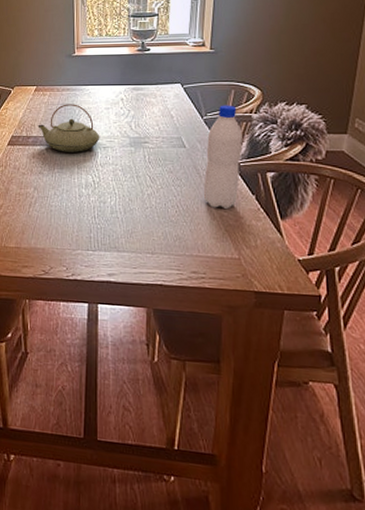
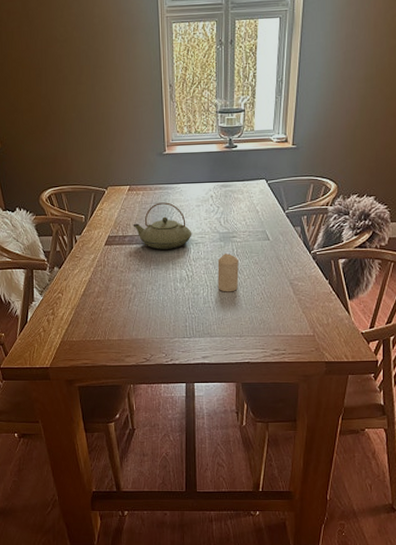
candle: none [127,160,151,203] -> present [217,253,239,292]
water bottle: present [203,105,243,210] -> none [284,198,319,294]

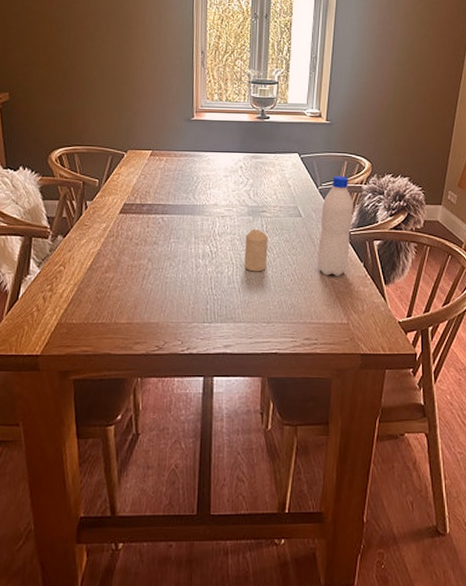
teapot: present [133,202,192,250] -> none [153,170,218,222]
water bottle: none [284,198,319,294] -> present [317,175,353,277]

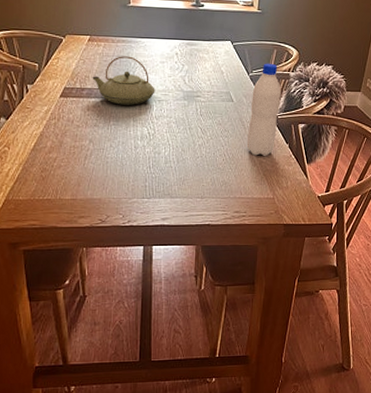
teapot: none [153,170,218,222] -> present [92,56,155,105]
candle: present [244,229,268,272] -> none [180,113,202,153]

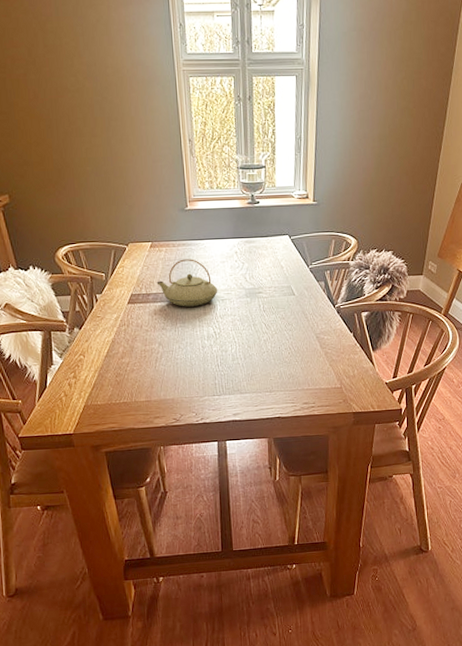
water bottle: present [246,63,281,157] -> none [311,254,342,348]

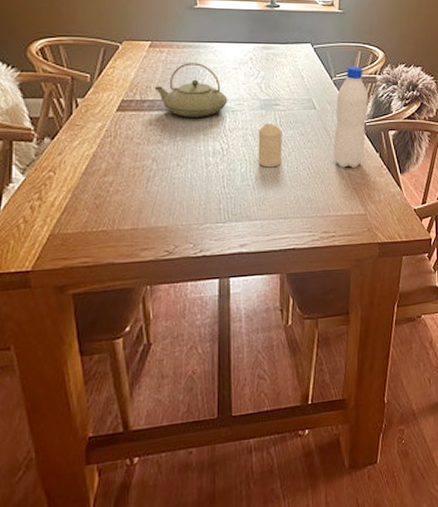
candle: none [244,309,266,348] -> present [258,123,283,168]
water bottle: none [311,254,342,348] -> present [333,66,368,169]

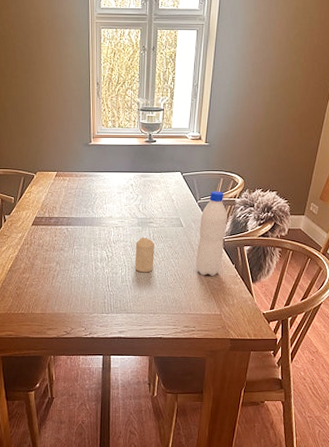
teapot: present [154,63,228,118] -> none [59,188,113,231]

